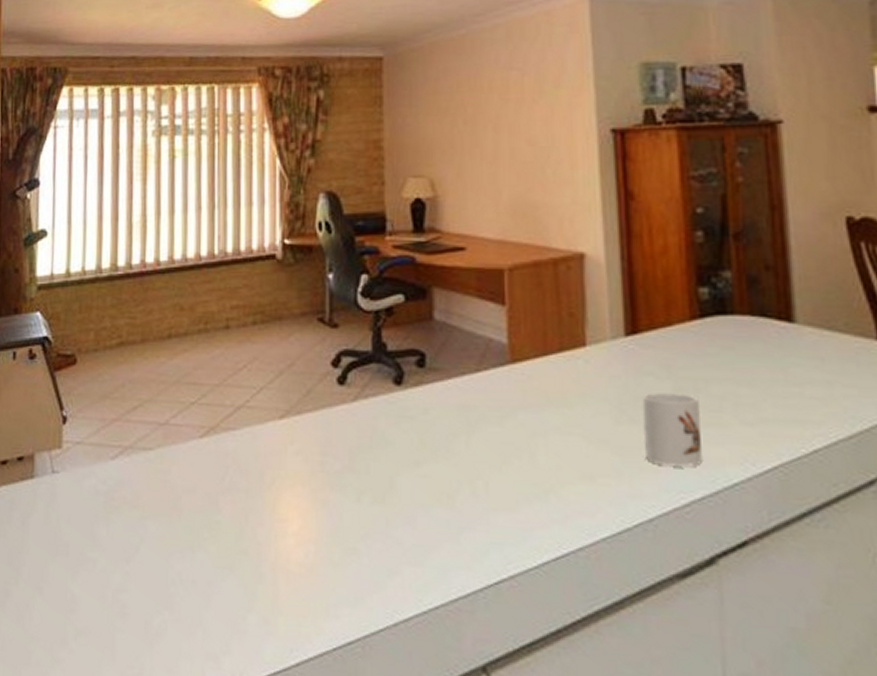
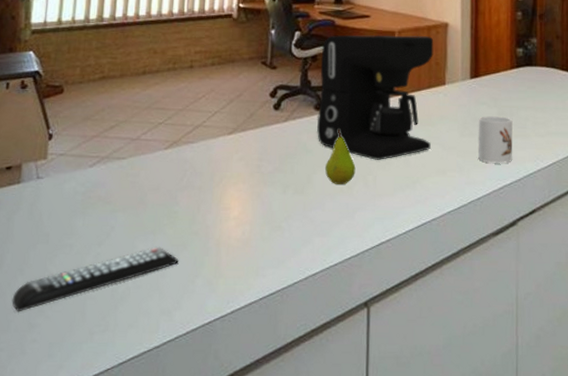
remote control: none [31,568,225,642] -> present [12,246,179,312]
coffee maker: none [397,273,569,458] -> present [317,34,434,160]
fruit: none [414,413,458,492] -> present [325,130,356,184]

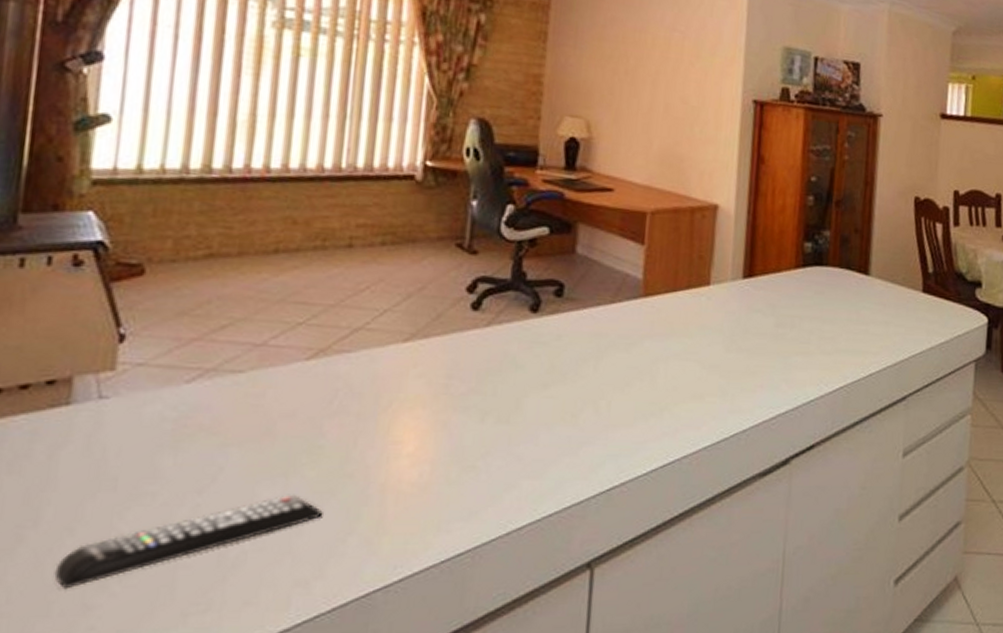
coffee maker: present [317,34,434,160] -> none [532,212,698,380]
fruit: present [325,130,356,184] -> none [541,339,584,411]
mug: present [477,116,513,163] -> none [746,327,793,387]

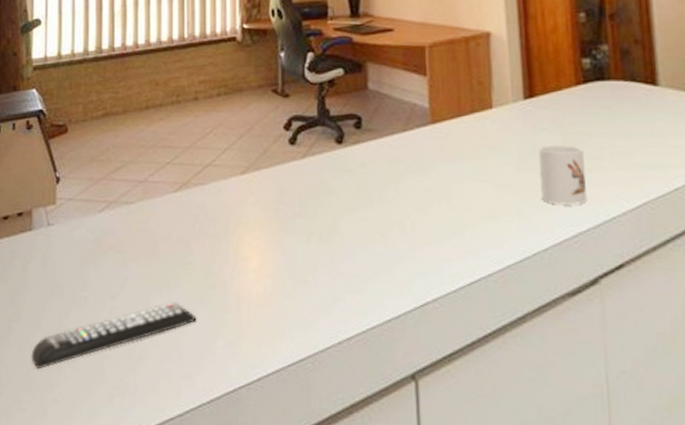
mug: none [746,327,793,387] -> present [538,145,587,205]

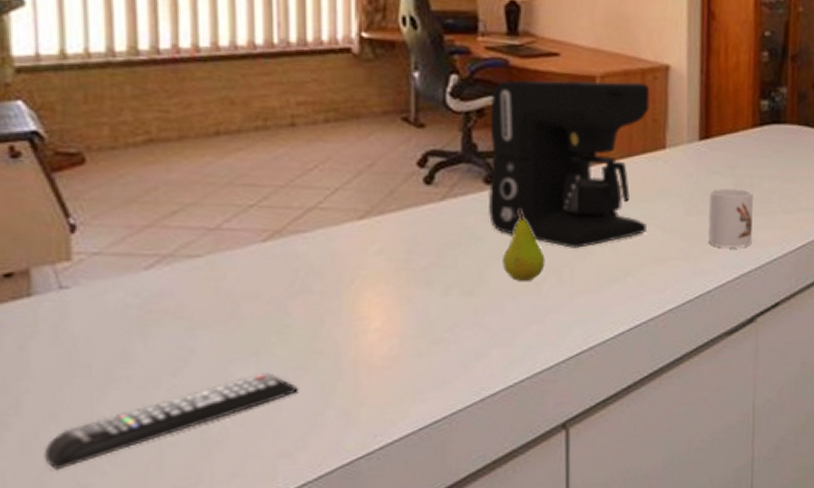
coffee maker: none [339,49,479,202] -> present [488,80,650,248]
fruit: none [353,166,389,232] -> present [503,210,545,281]

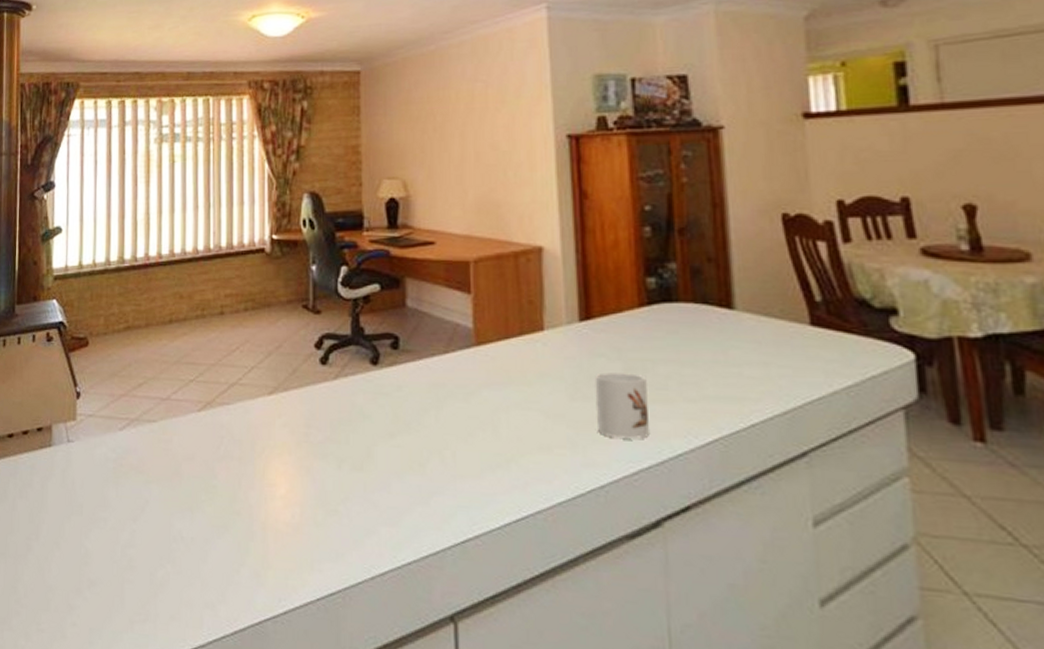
remote control: present [44,372,298,471] -> none [50,526,221,591]
coffee maker: present [488,80,650,248] -> none [374,264,528,430]
fruit: present [503,210,545,281] -> none [389,390,428,461]

